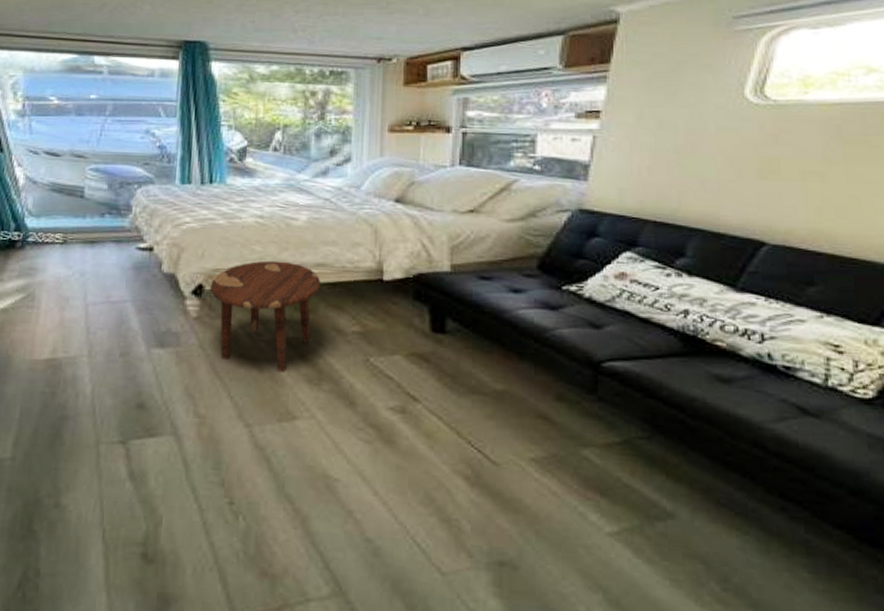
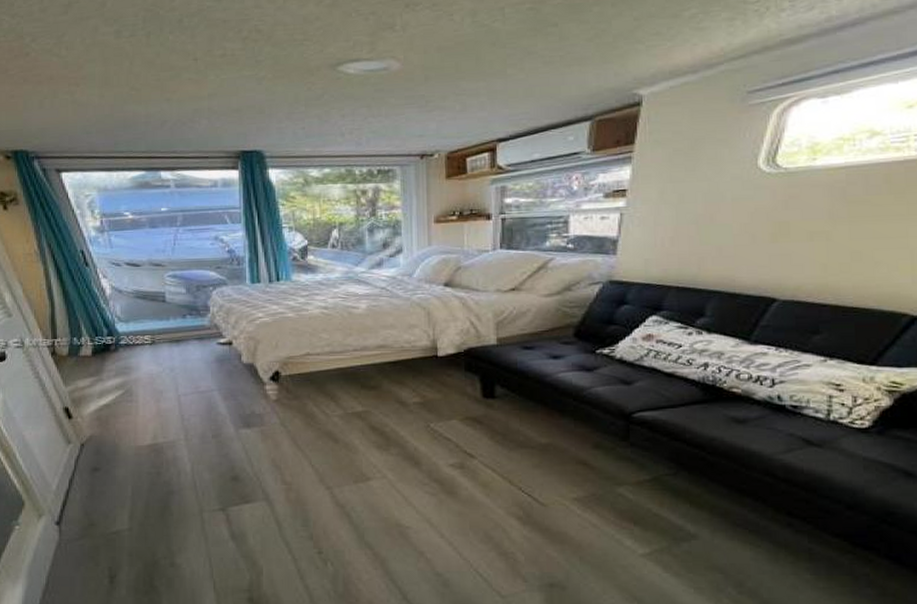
side table: present [210,260,321,372] -> none [286,345,383,441]

